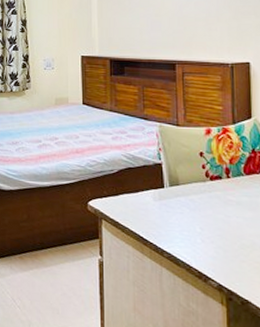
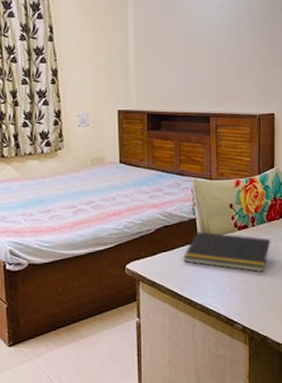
notepad: none [148,177,251,229] -> present [183,231,271,273]

